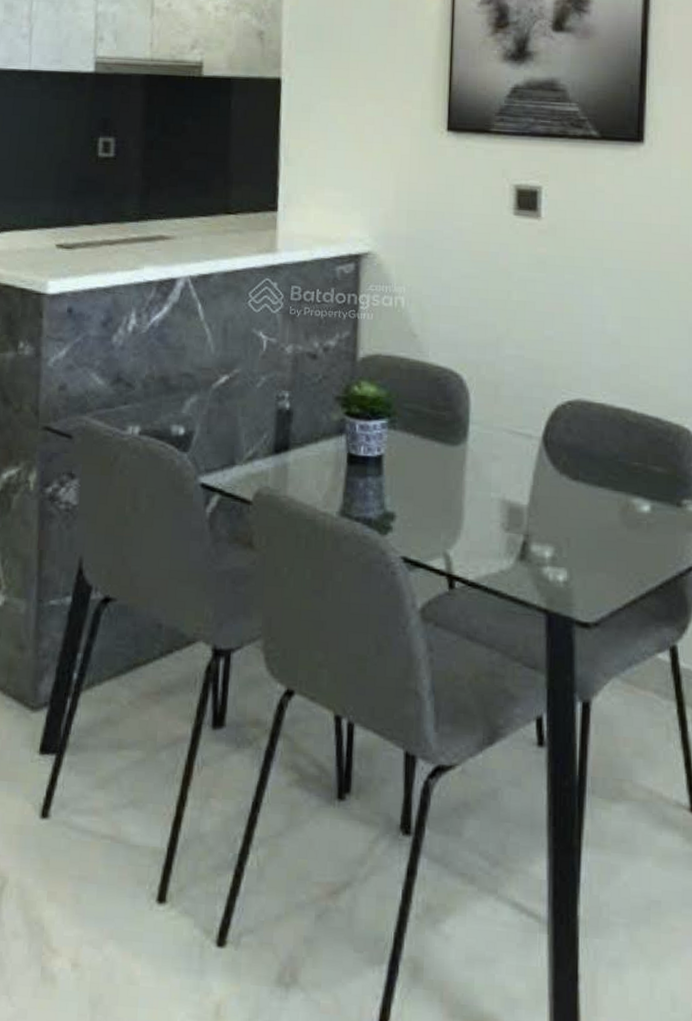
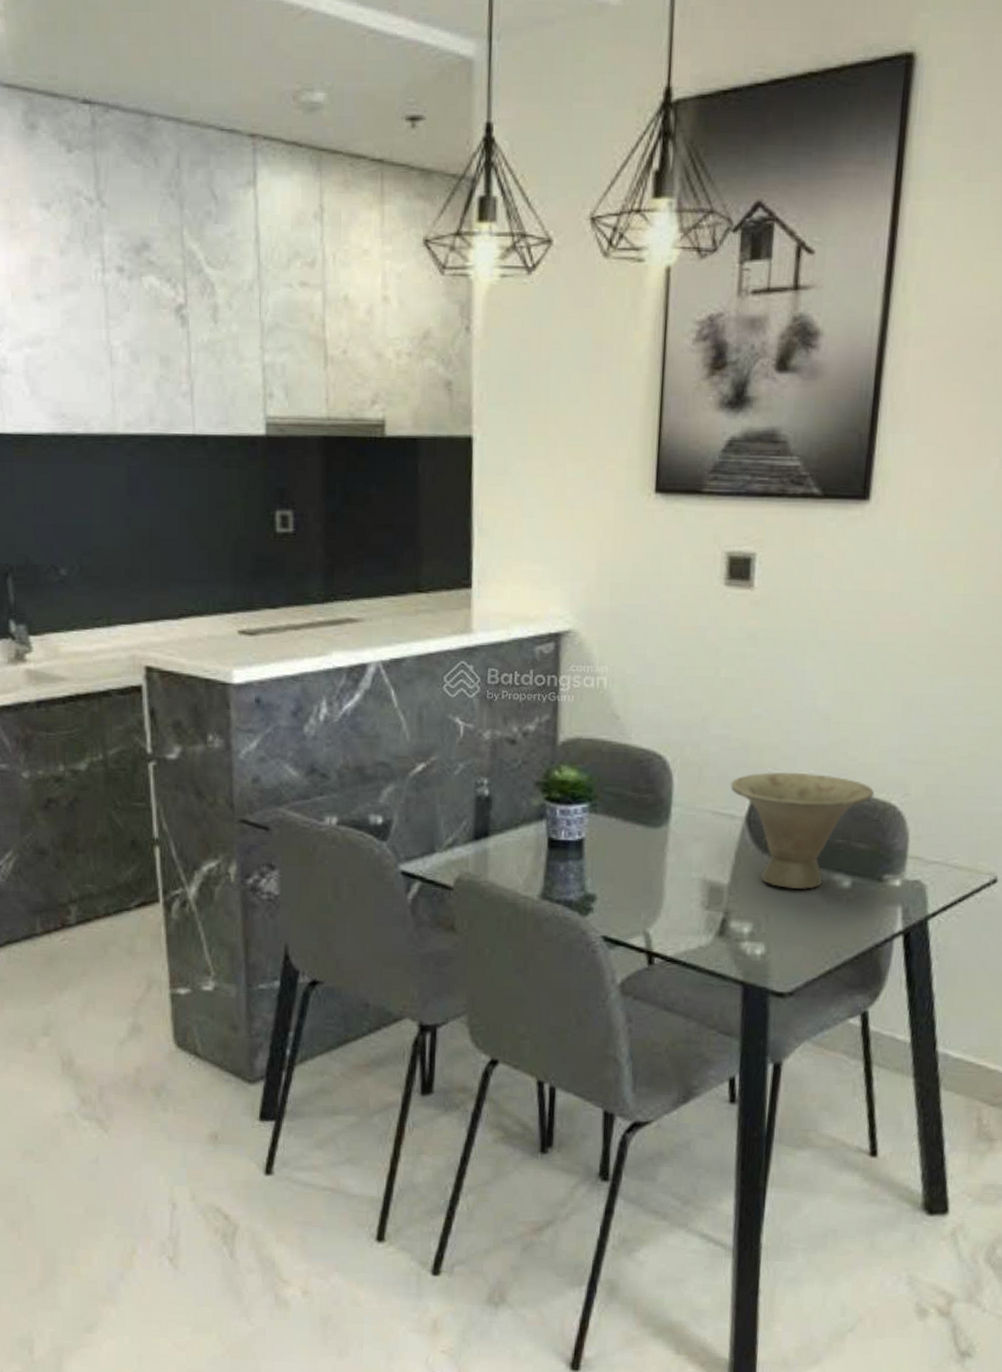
bowl: none [525,393,668,513] -> present [730,772,875,889]

